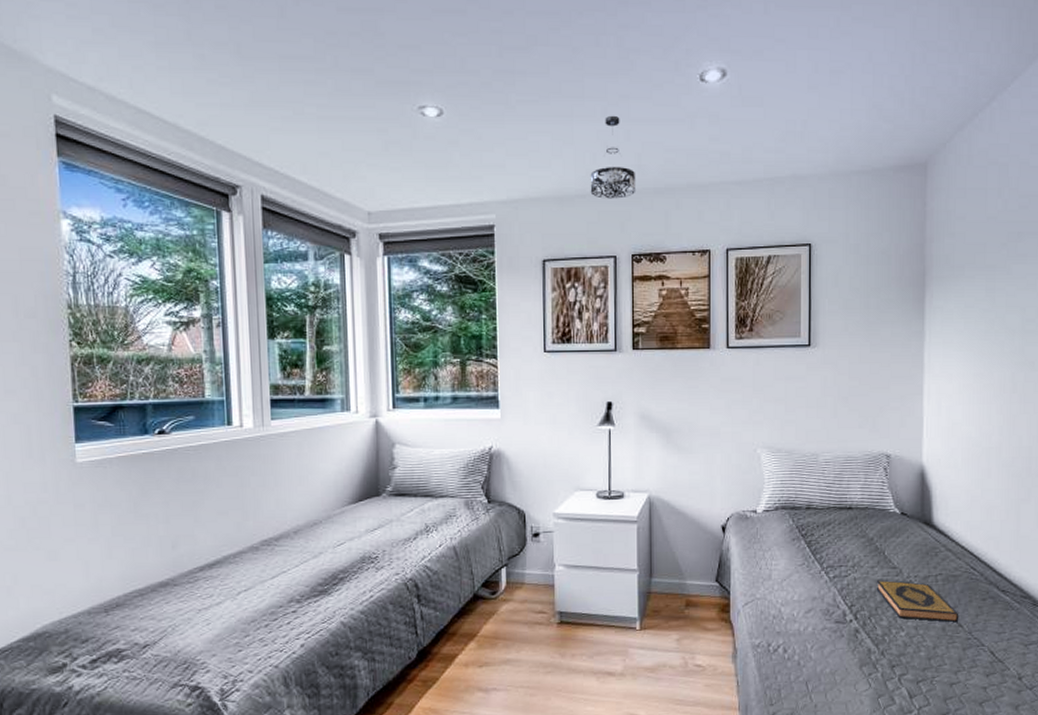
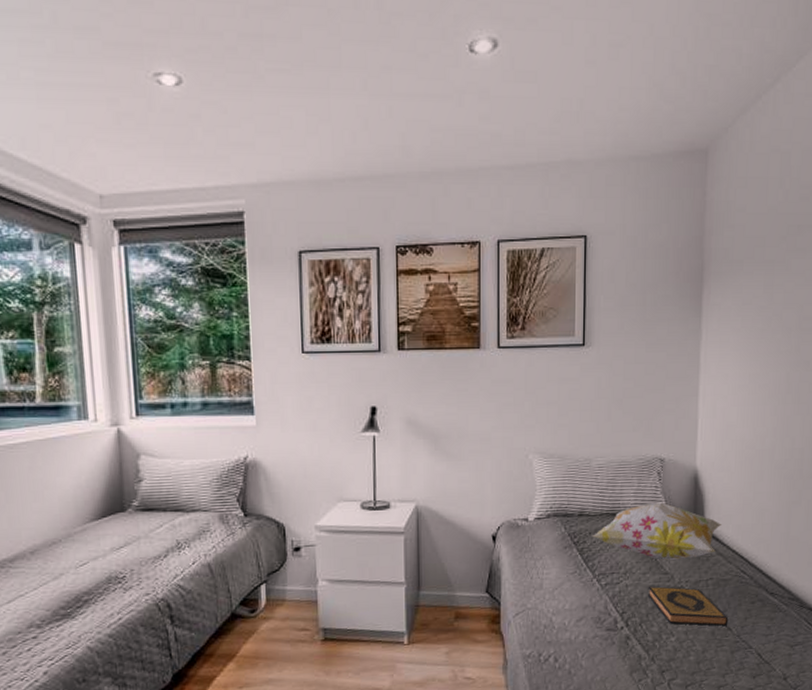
pendant light: present [590,115,636,199] -> none [349,88,401,184]
decorative pillow: none [820,497,950,555] -> present [592,502,722,561]

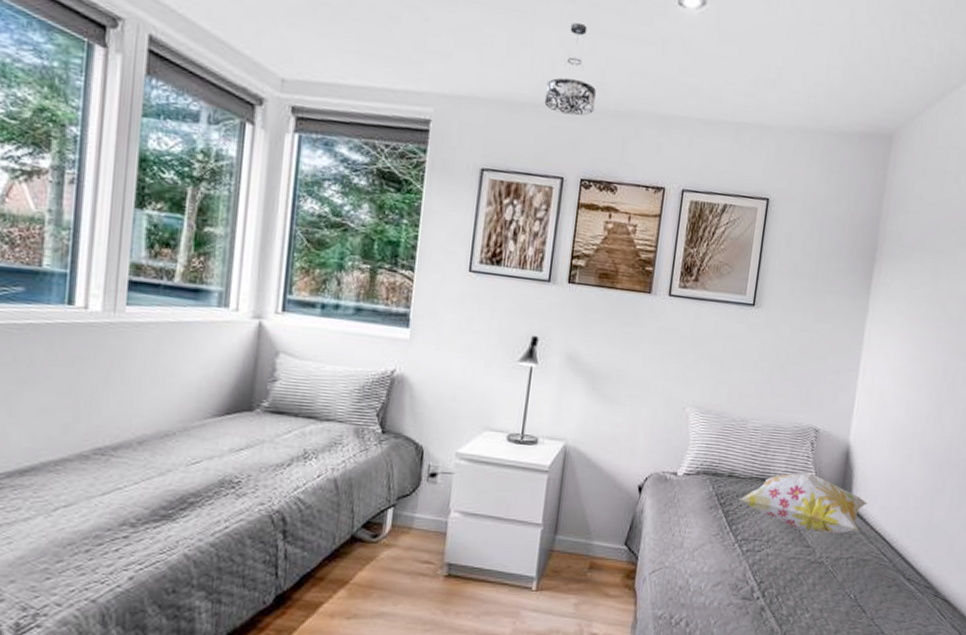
pendant light: none [349,88,401,184] -> present [544,22,597,116]
hardback book: present [647,586,729,626] -> none [787,559,864,607]

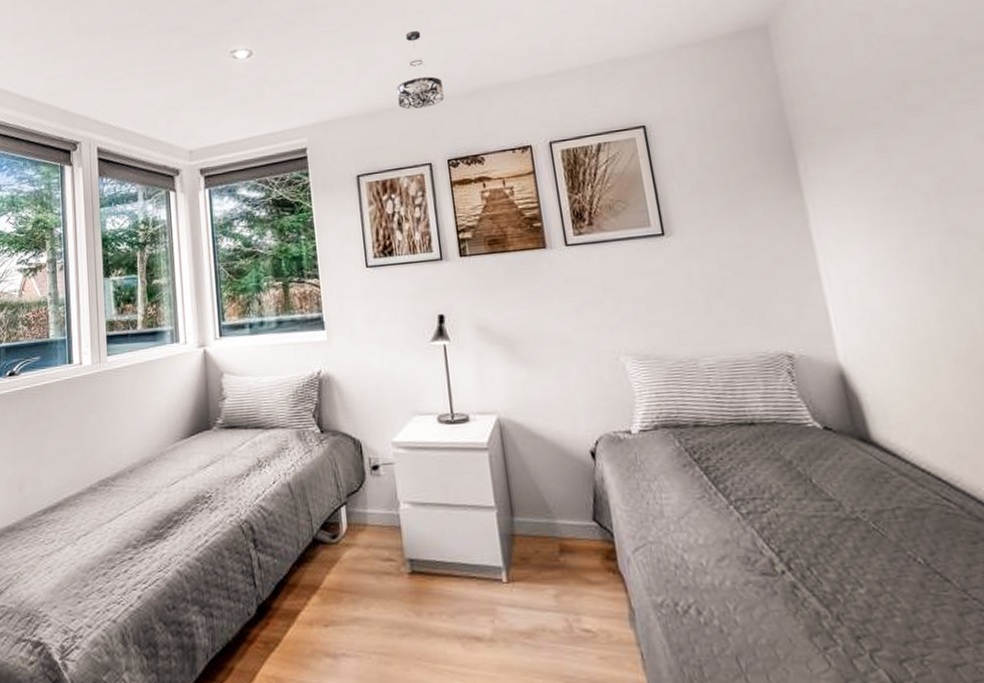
decorative pillow: present [739,472,868,533] -> none [716,408,896,483]

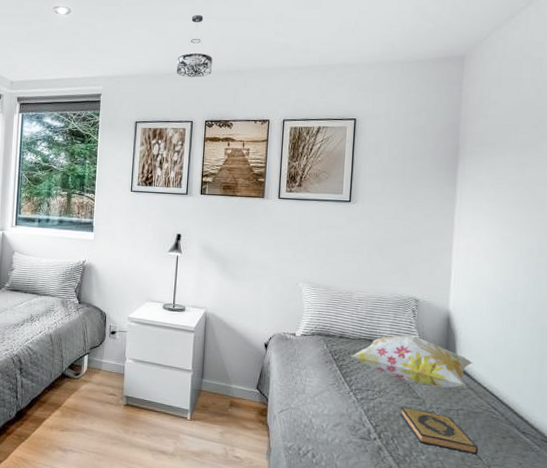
decorative pillow: none [716,408,896,483] -> present [350,335,473,388]
hardback book: none [808,517,943,575] -> present [400,407,479,454]

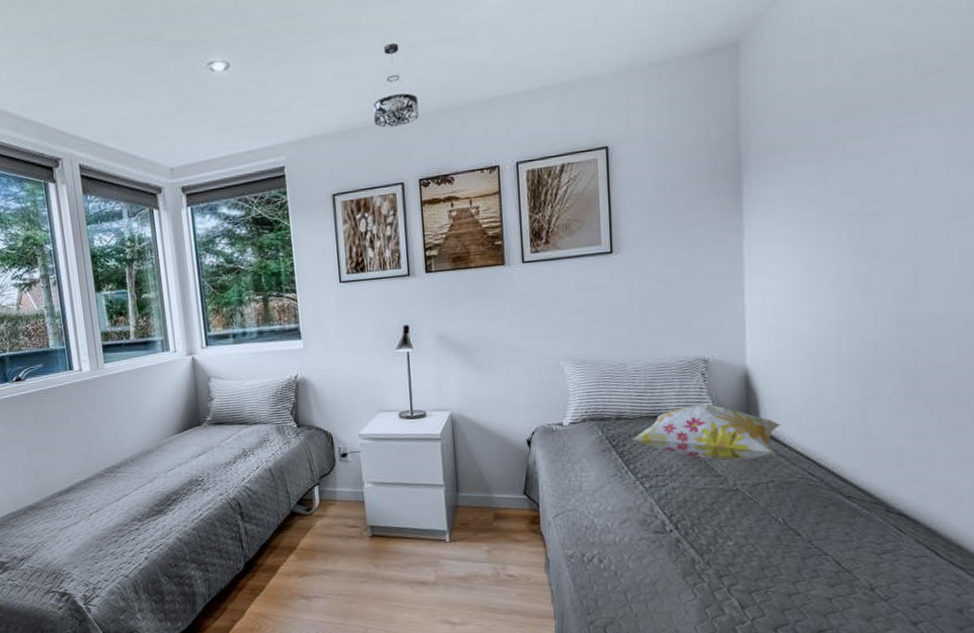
hardback book: present [400,407,479,454] -> none [698,489,796,531]

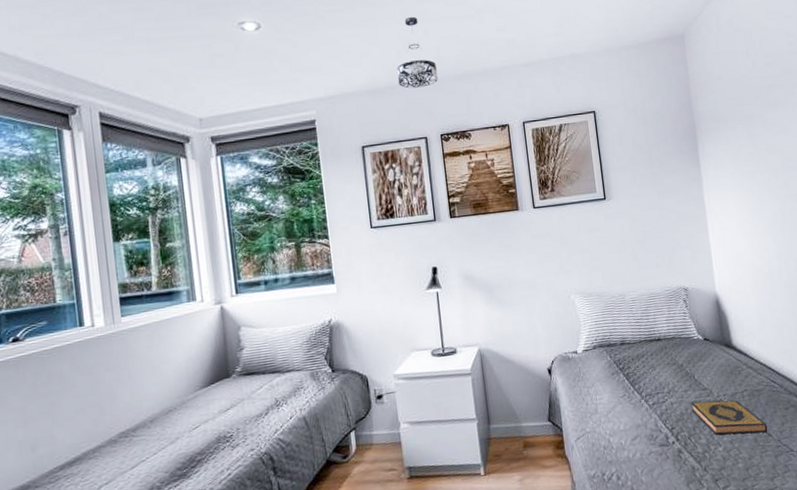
decorative pillow: present [632,403,781,463] -> none [635,326,747,378]
hardback book: none [698,489,796,531] -> present [691,400,768,435]

